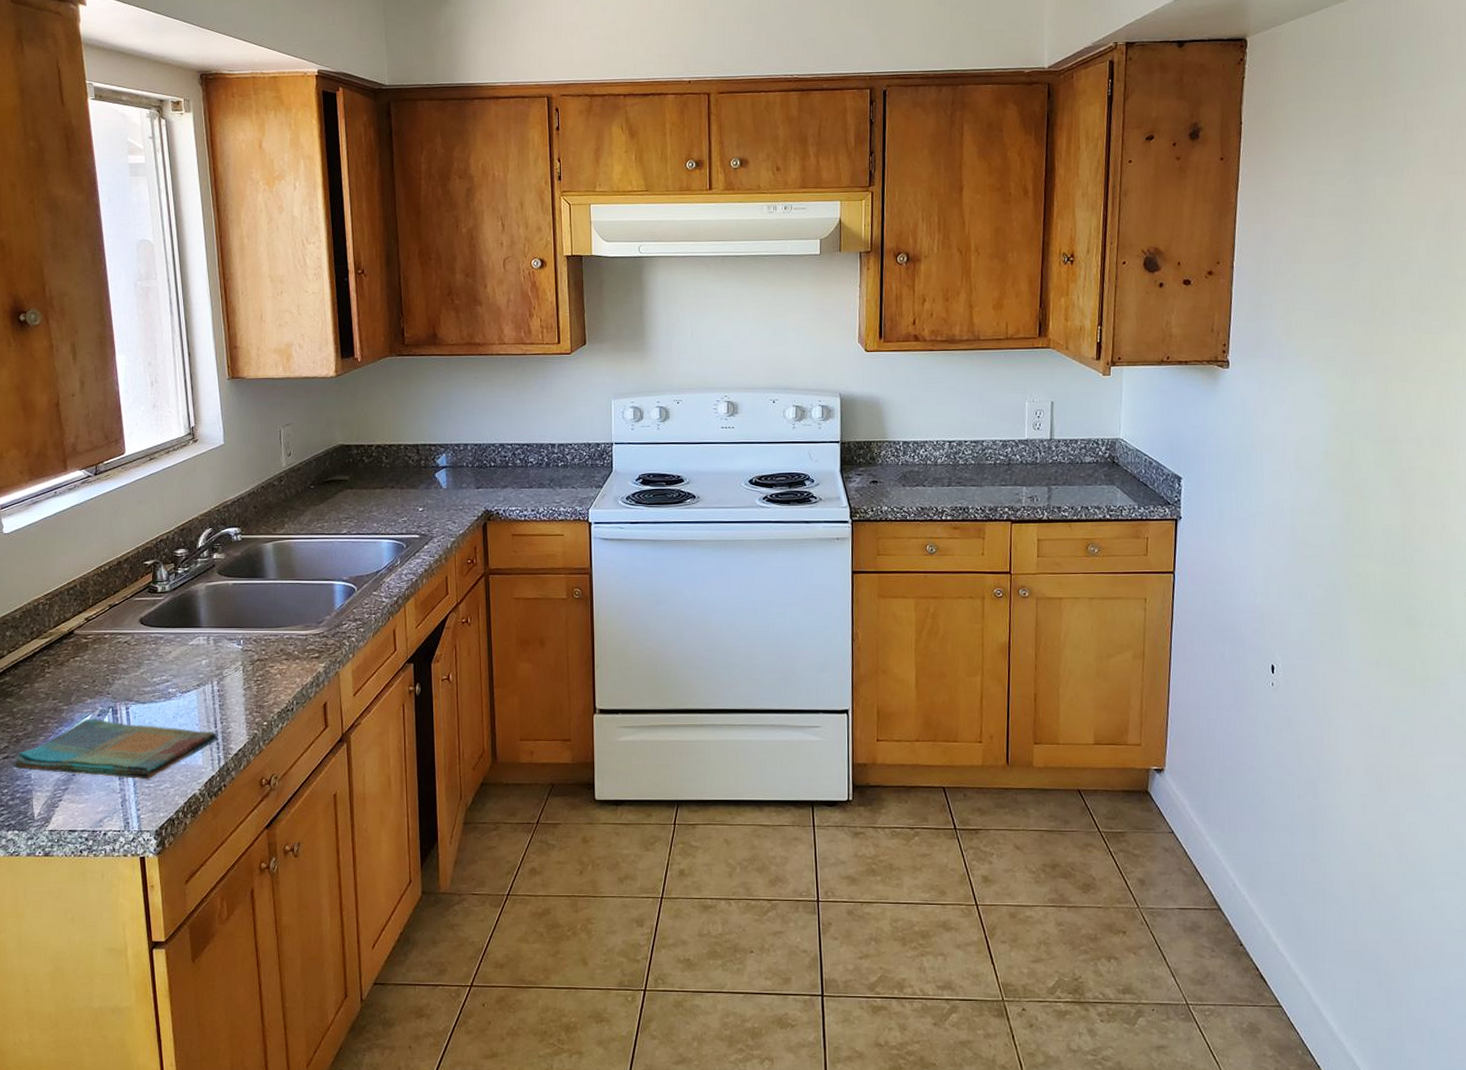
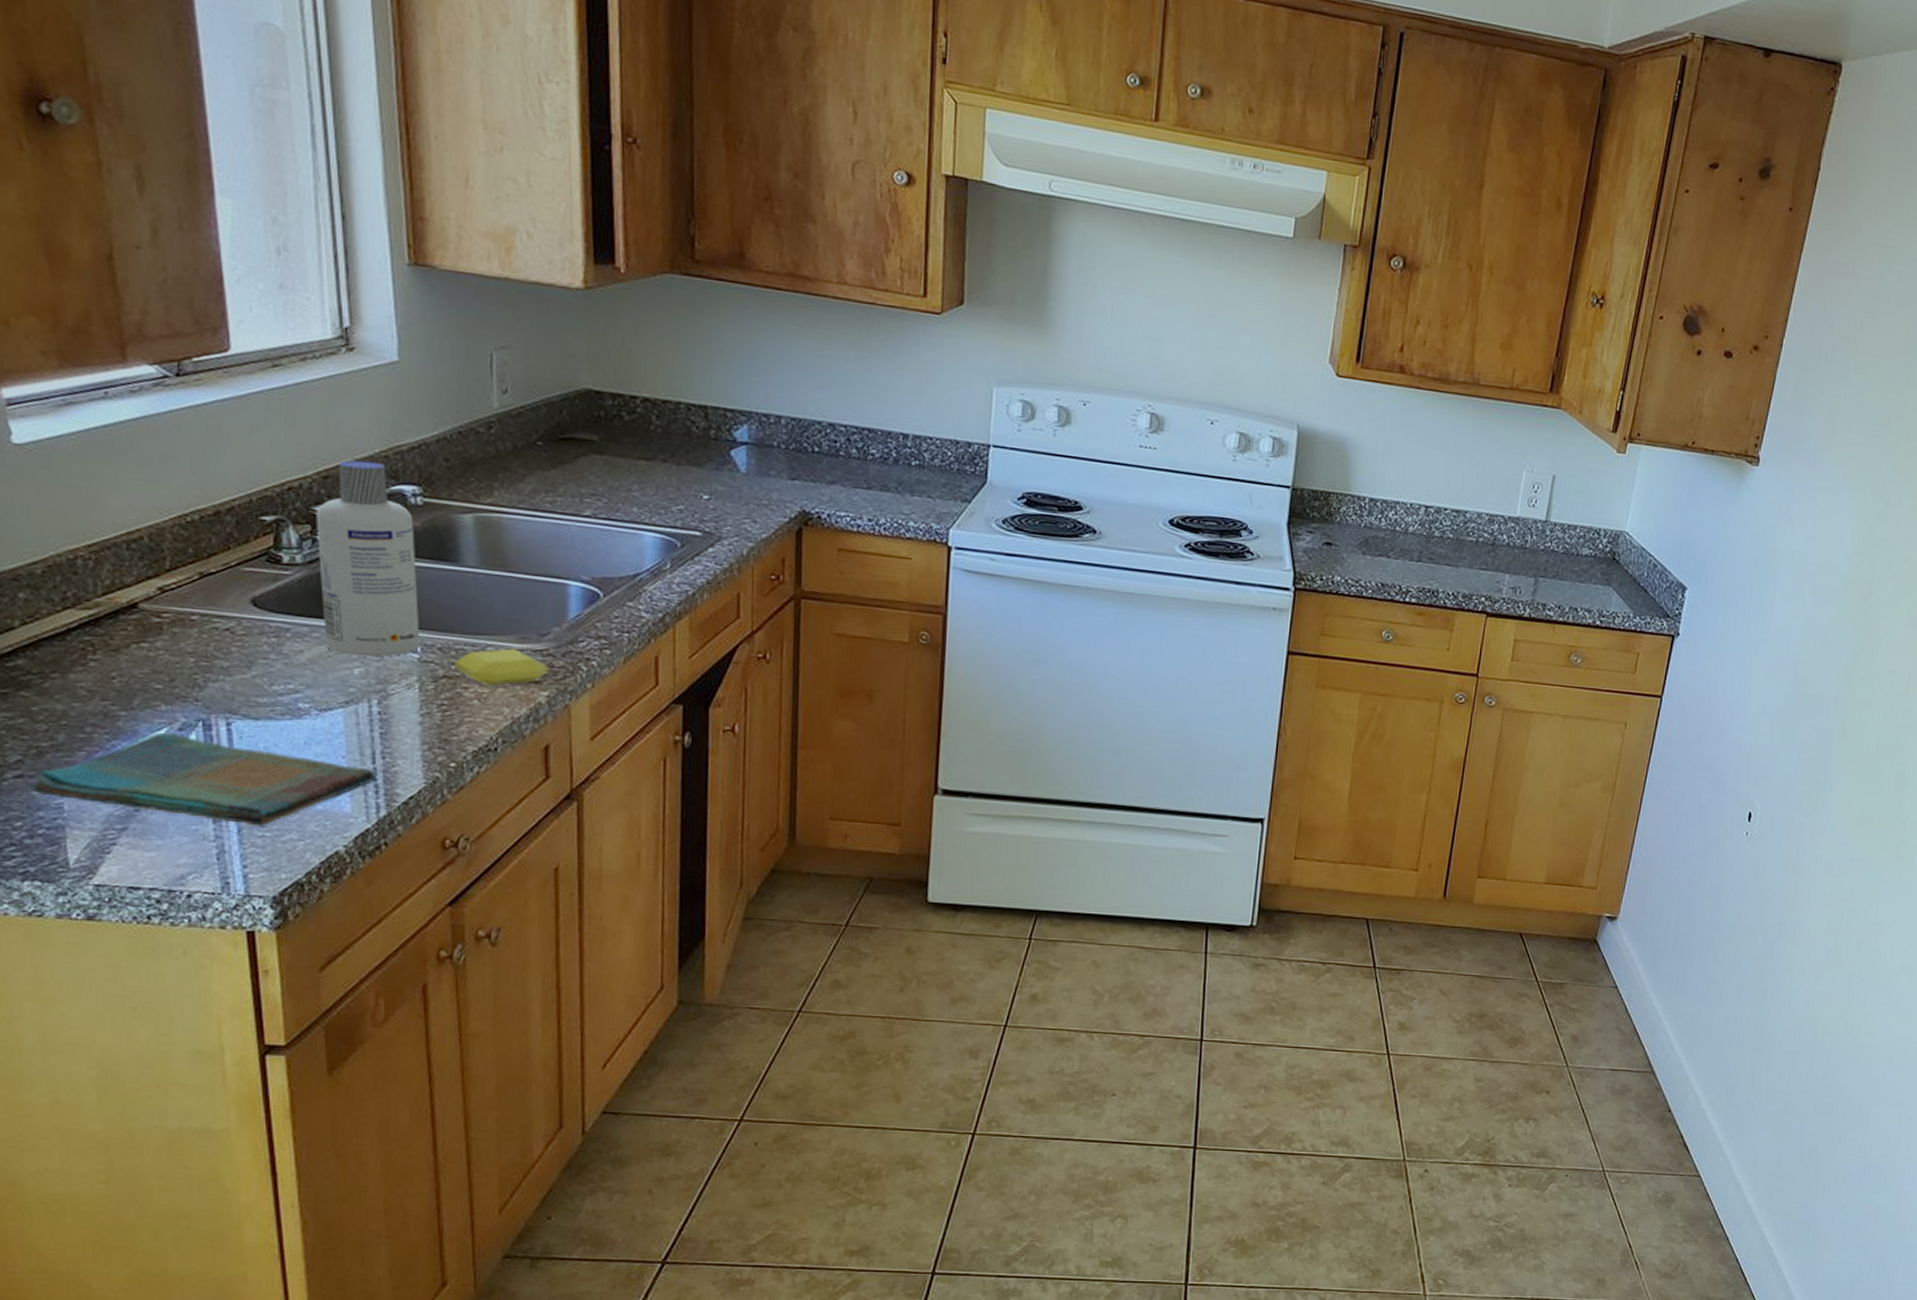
screw cap bottle: none [177,515,242,652] -> present [316,460,420,658]
soap bar: none [264,635,324,664] -> present [454,648,549,687]

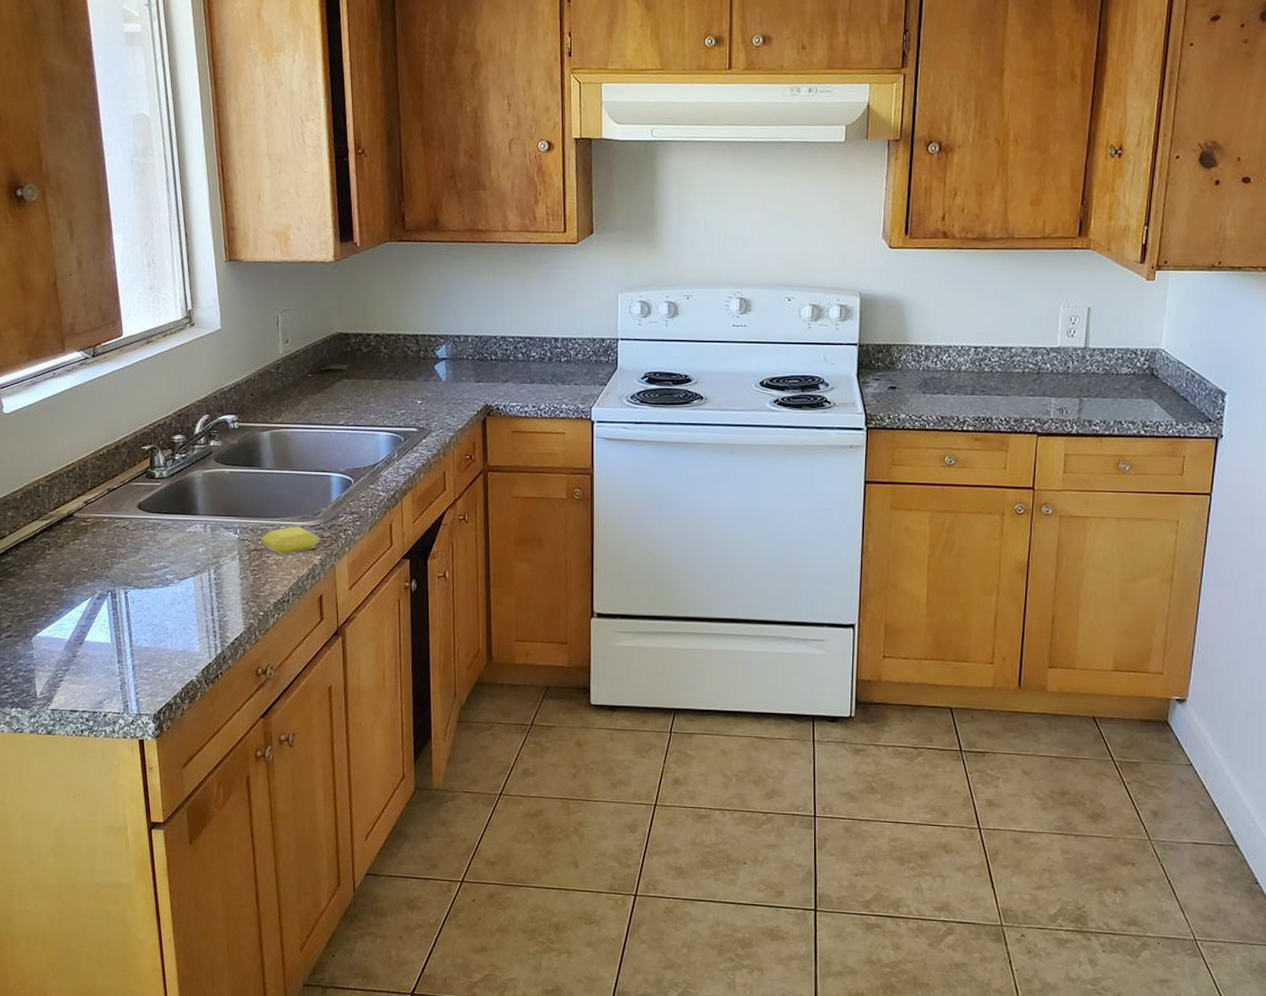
dish towel: present [31,732,376,827] -> none [15,601,214,664]
screw cap bottle: present [316,460,420,658] -> none [174,401,239,539]

